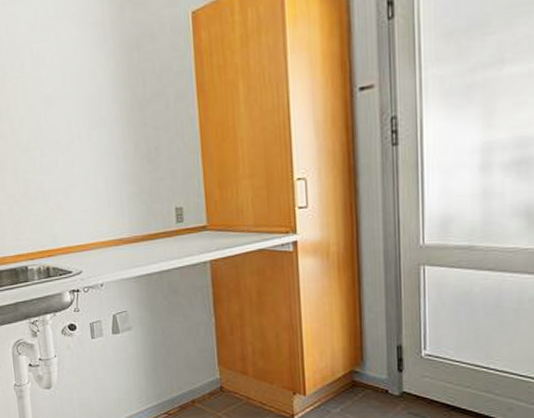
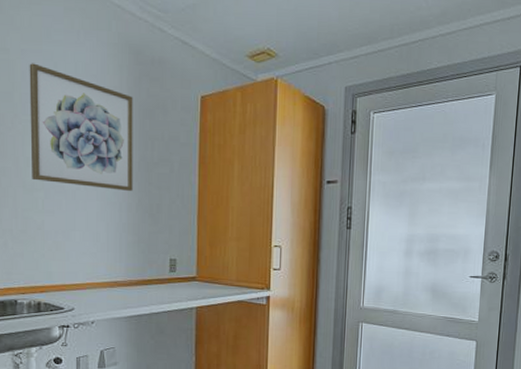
wall art: none [11,14,128,140] -> present [29,63,133,191]

